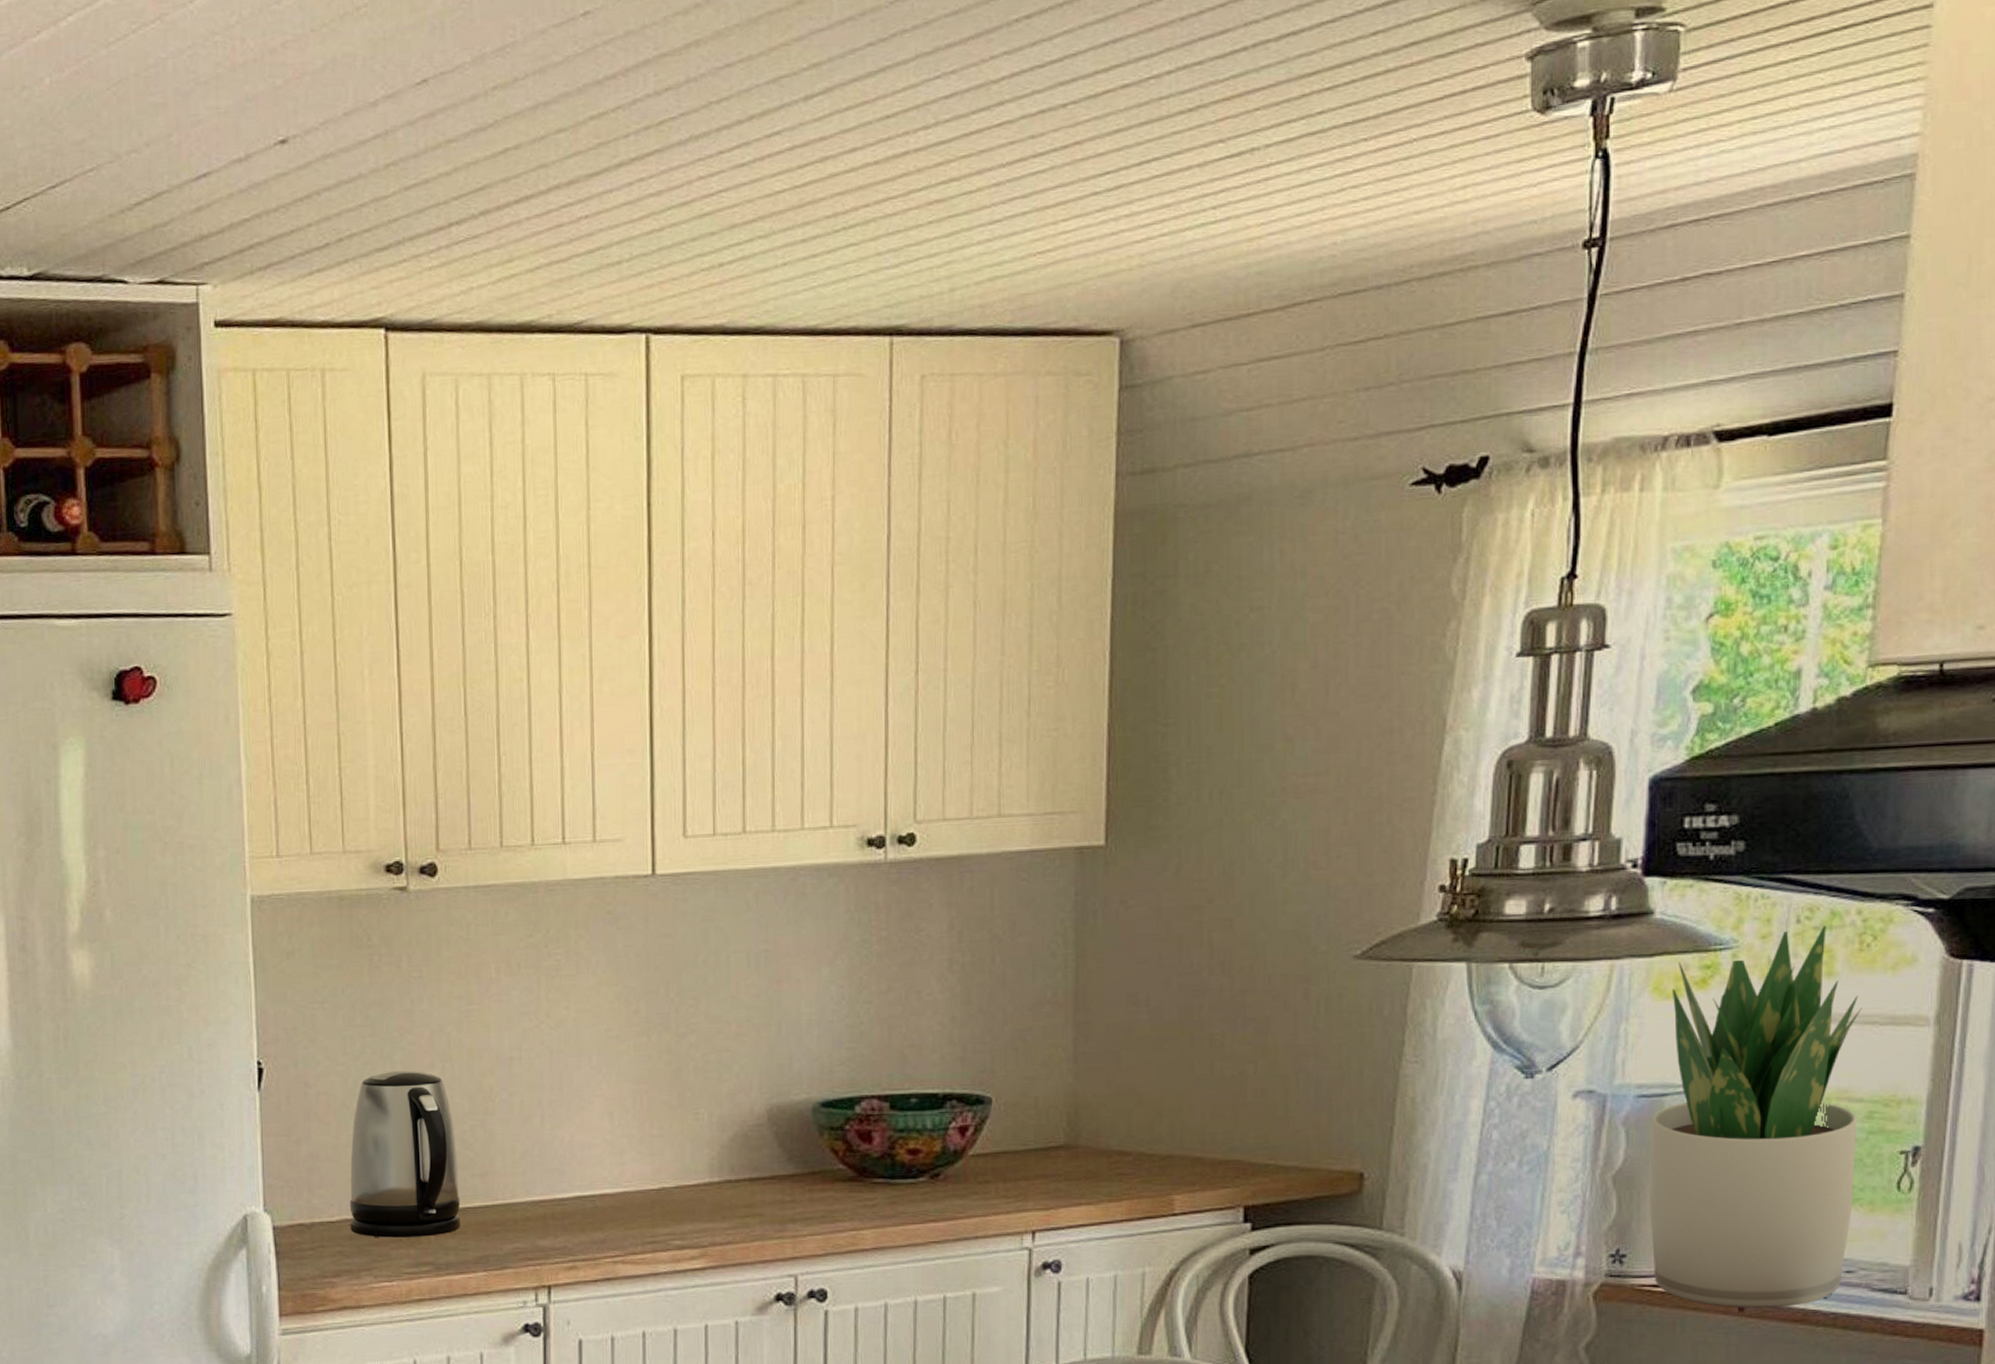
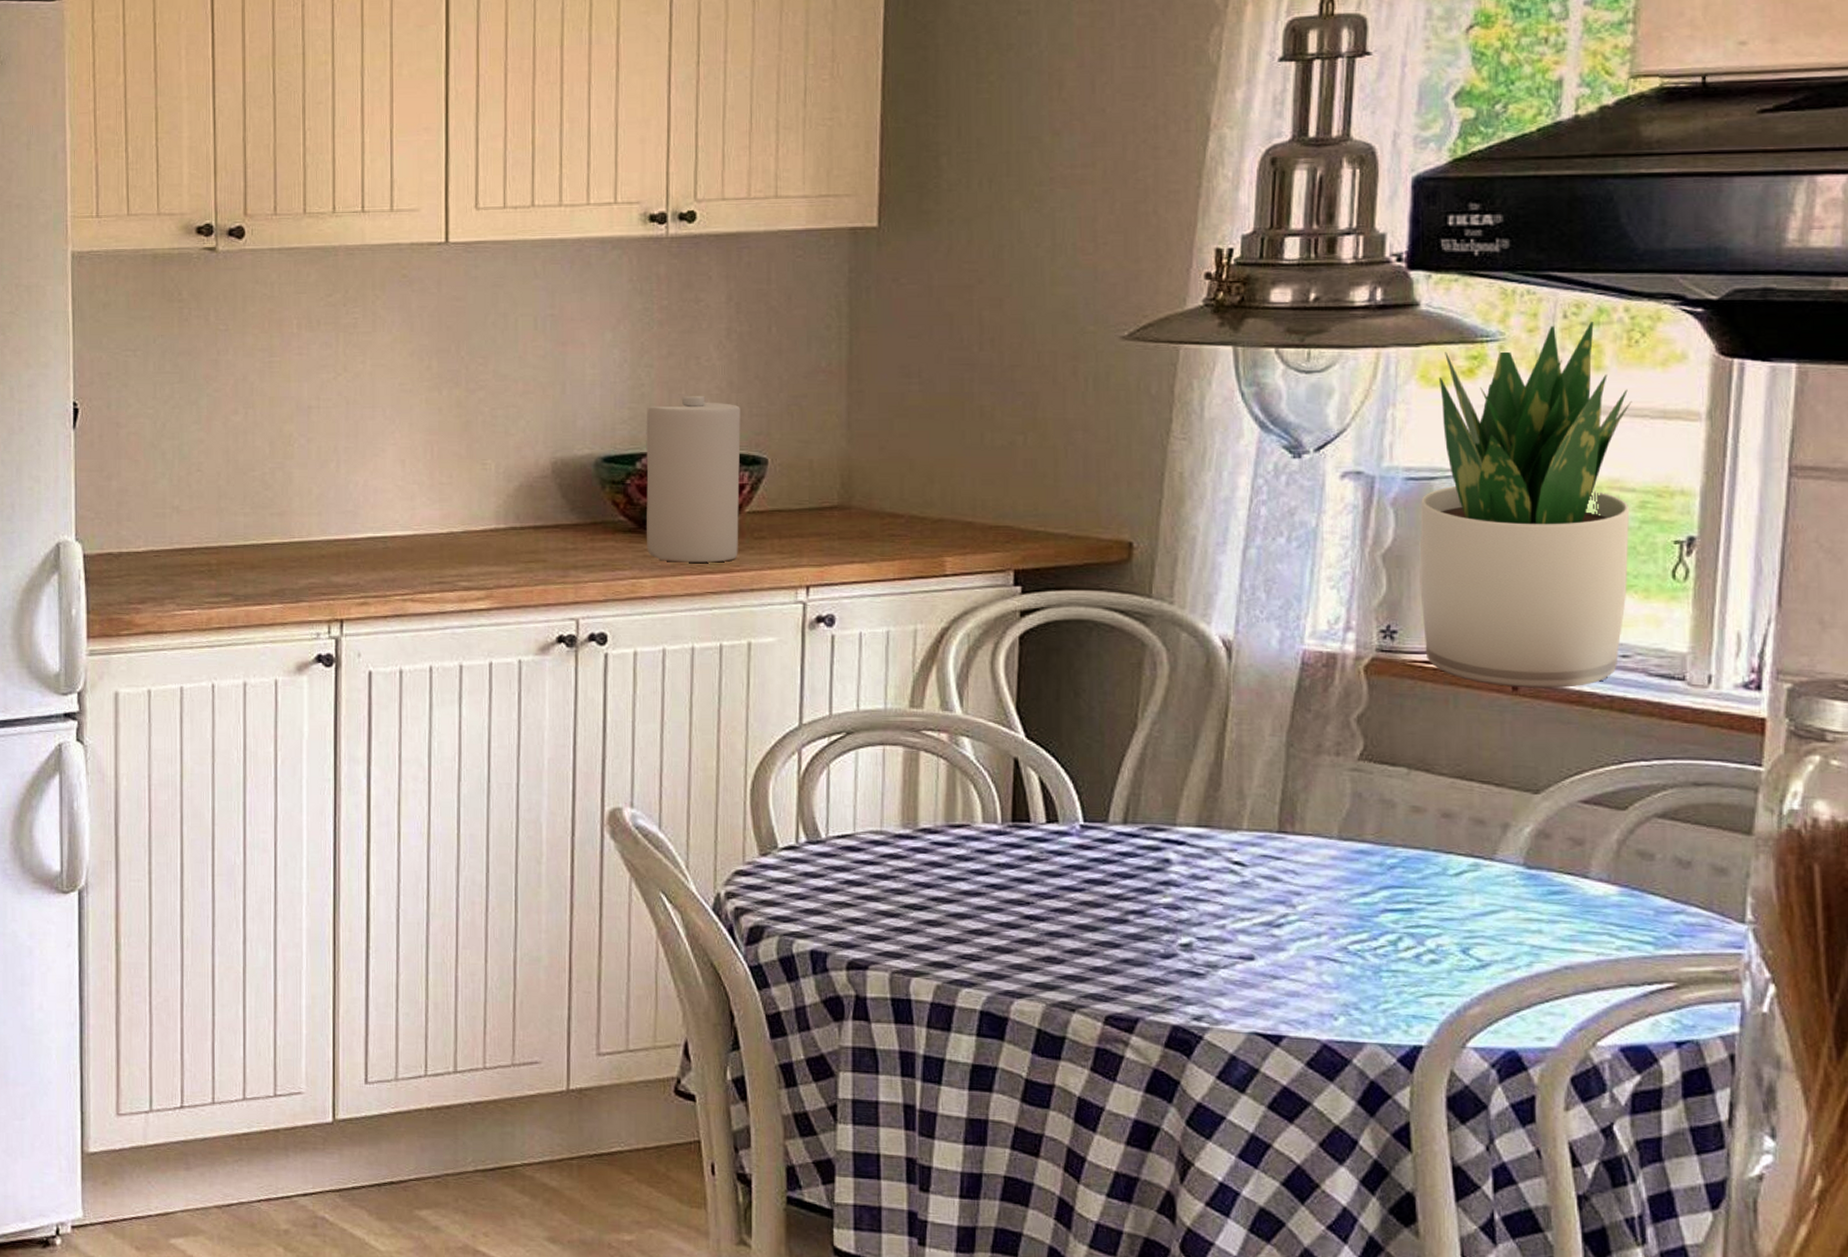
kettle: present [349,1070,461,1238] -> none [155,415,260,569]
paper towel holder: none [865,1033,964,1211] -> present [646,396,741,563]

